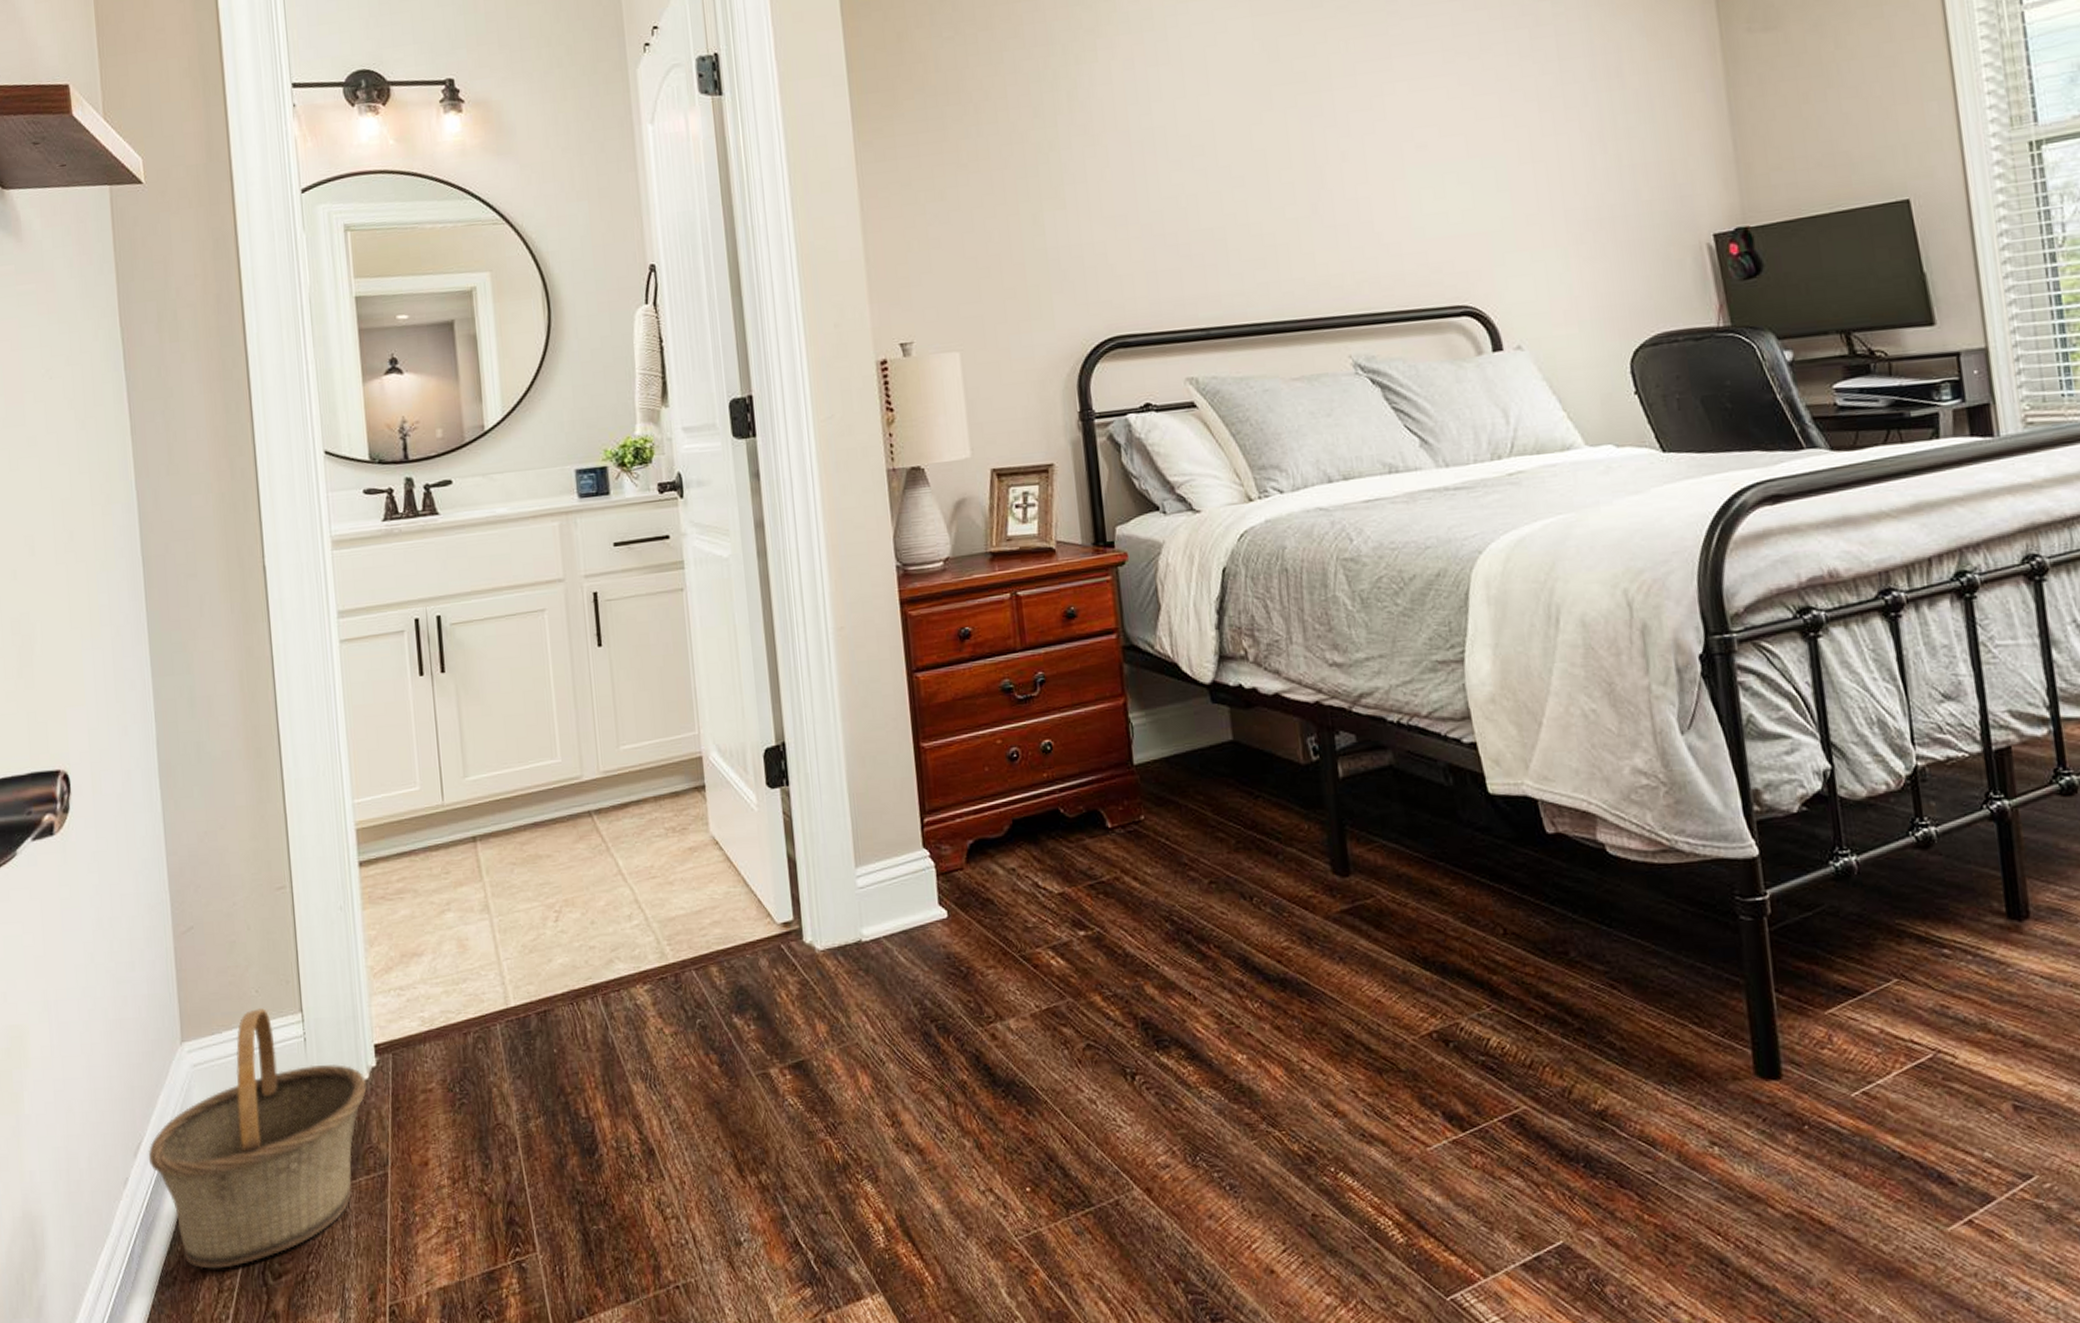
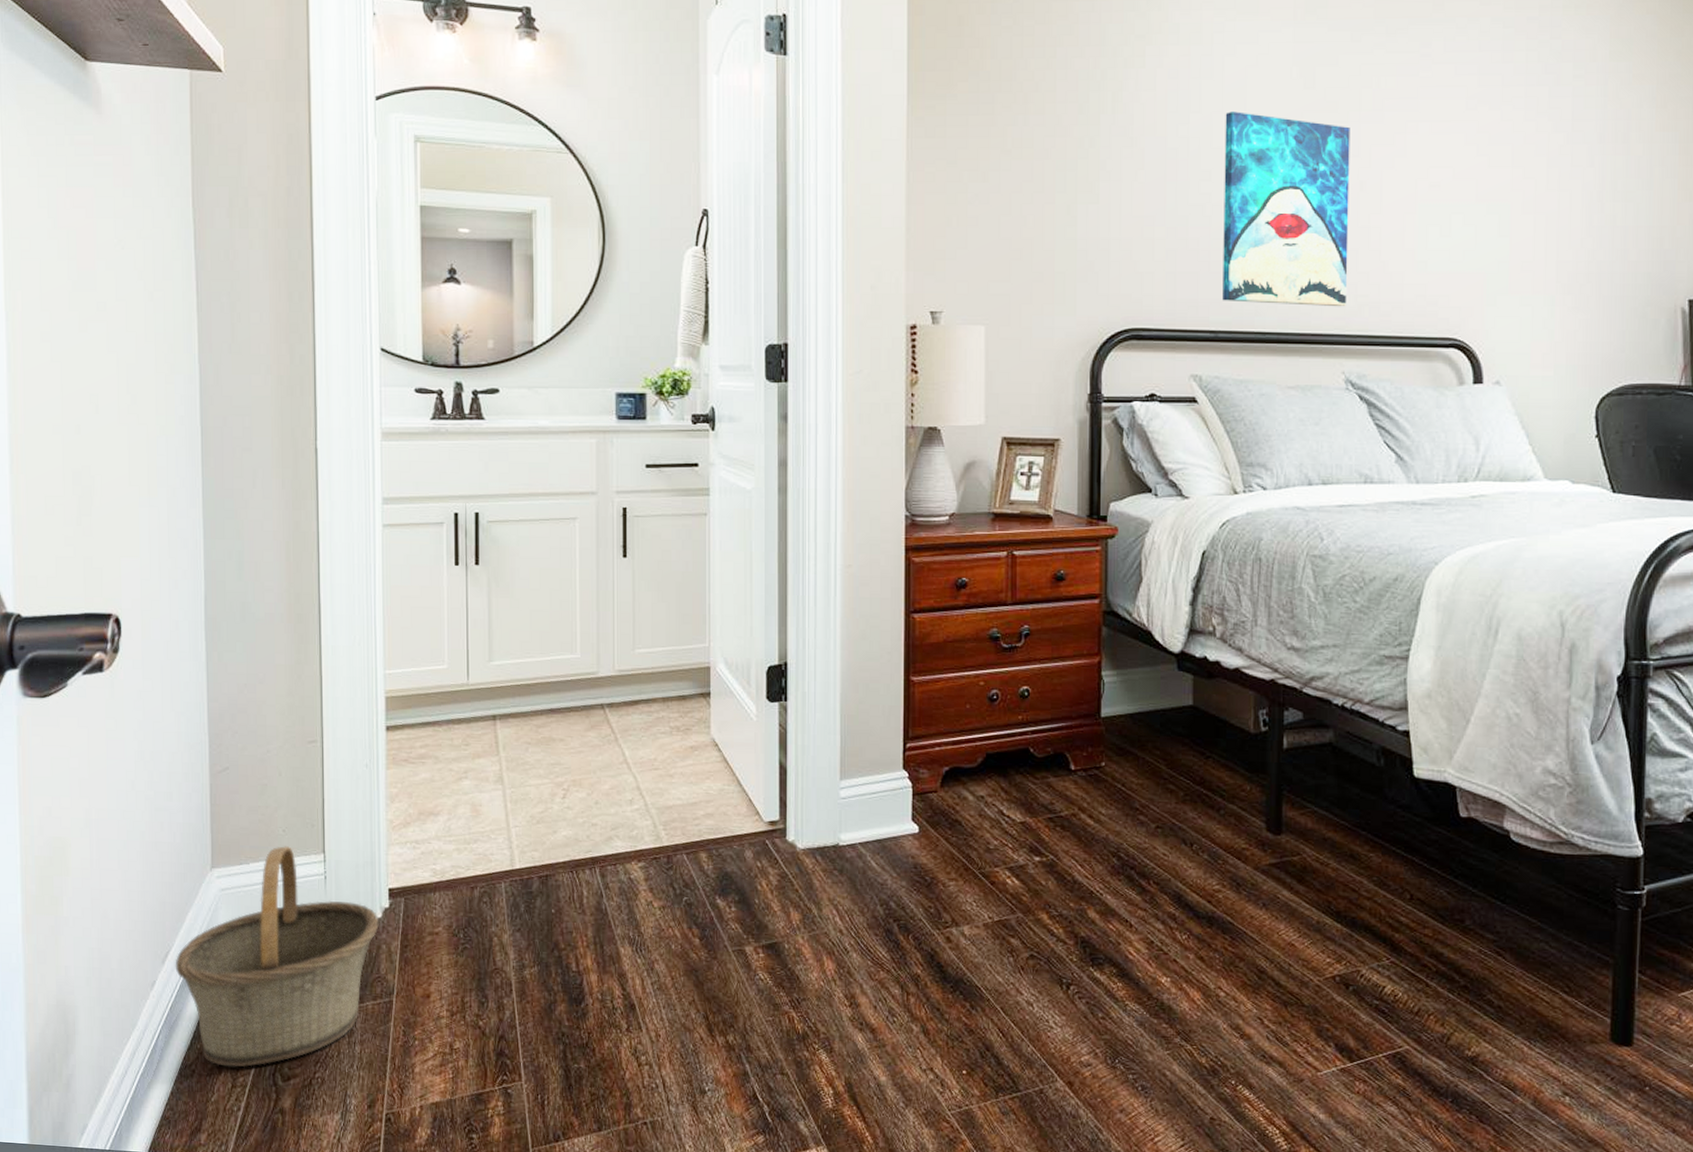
wall art: none [1188,94,1343,296] -> present [1222,111,1350,307]

